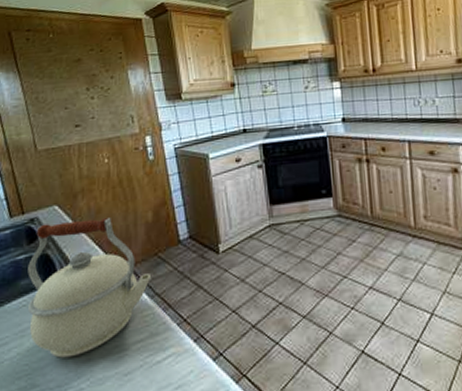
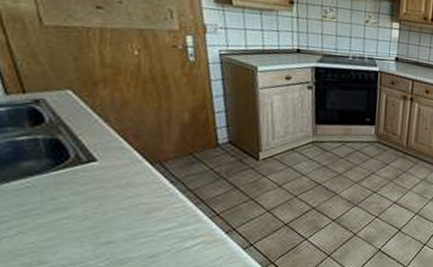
kettle: present [27,218,152,358] -> none [31,107,185,239]

